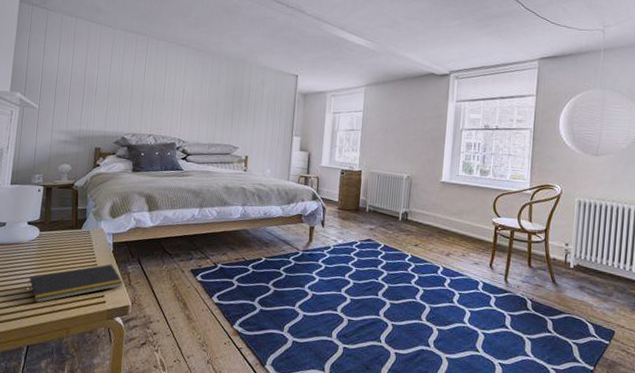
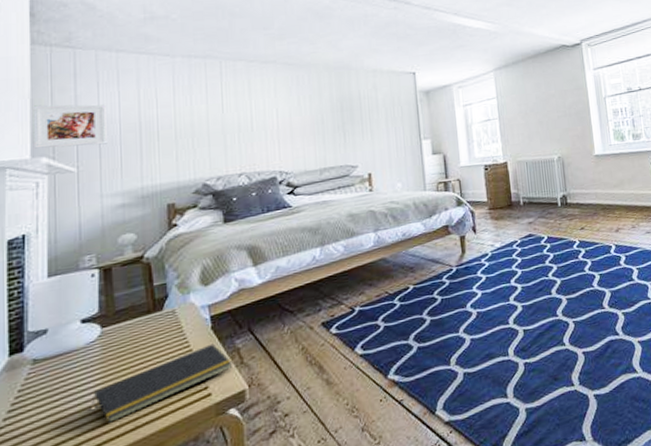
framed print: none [12,51,64,91] -> present [33,104,107,149]

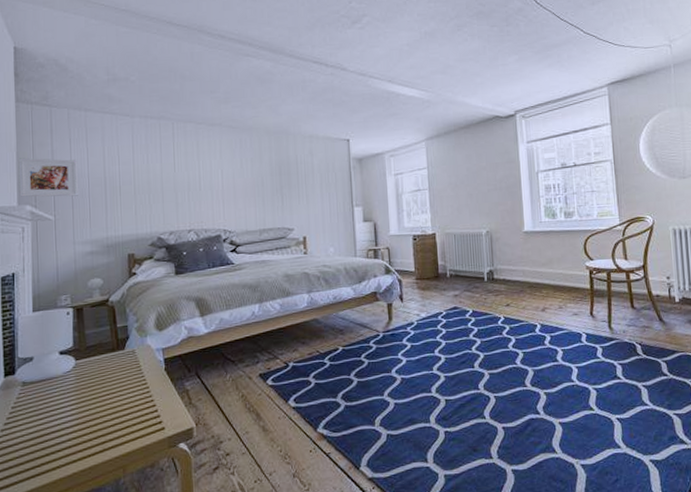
notepad: present [91,344,233,423] -> none [68,383,183,443]

